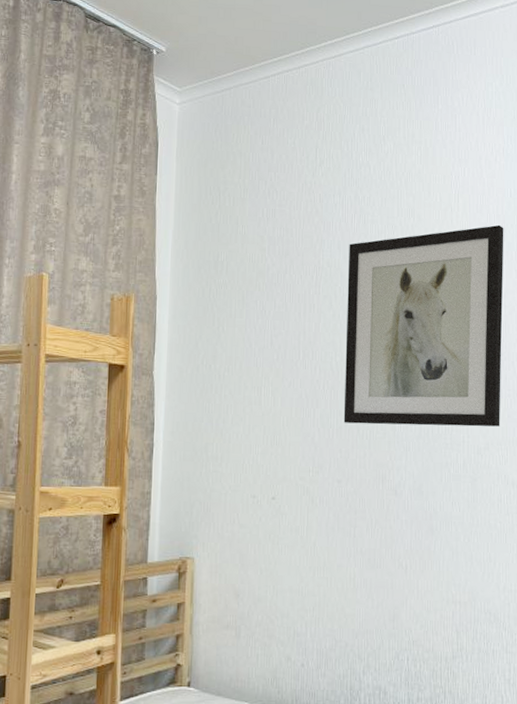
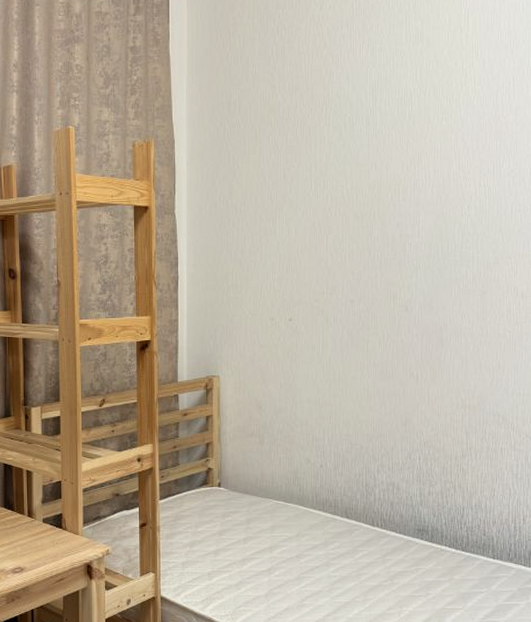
wall art: present [343,224,504,427] -> none [355,41,516,247]

